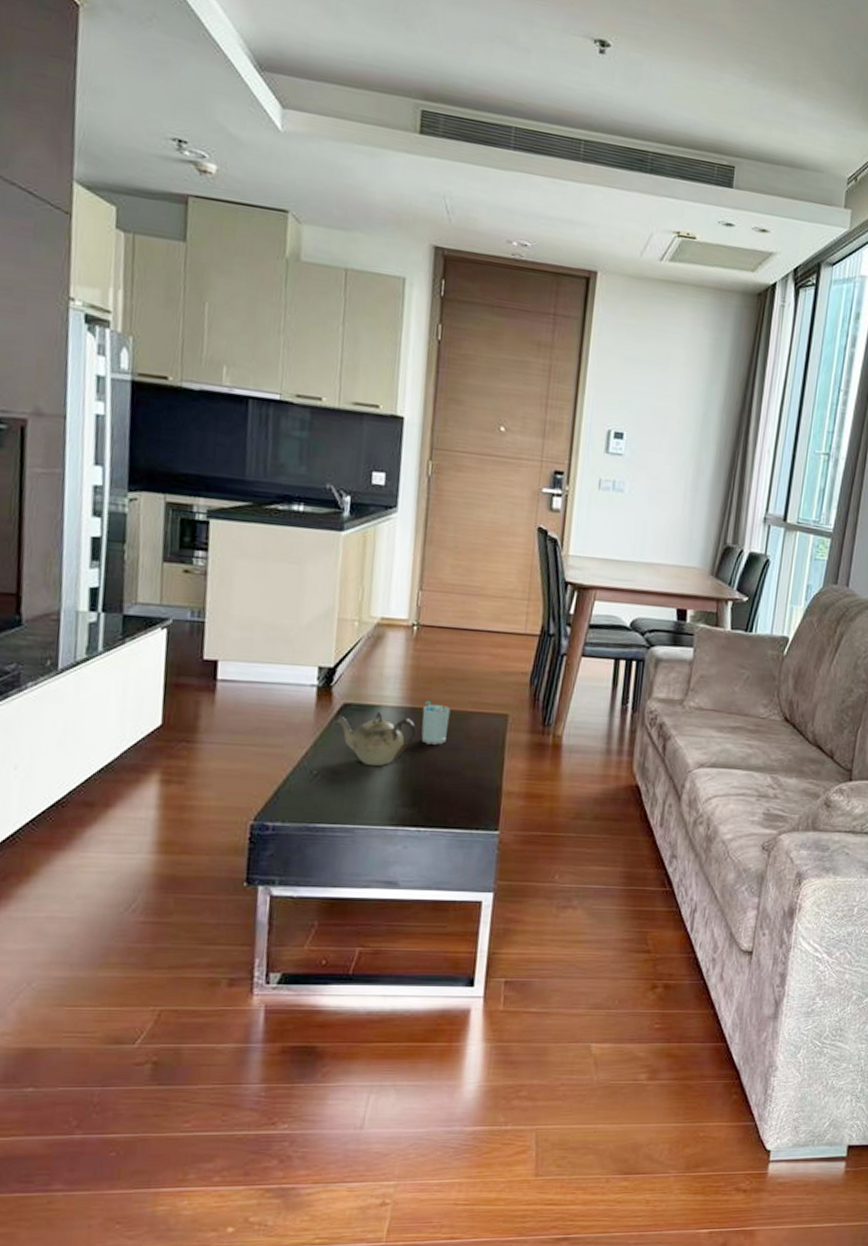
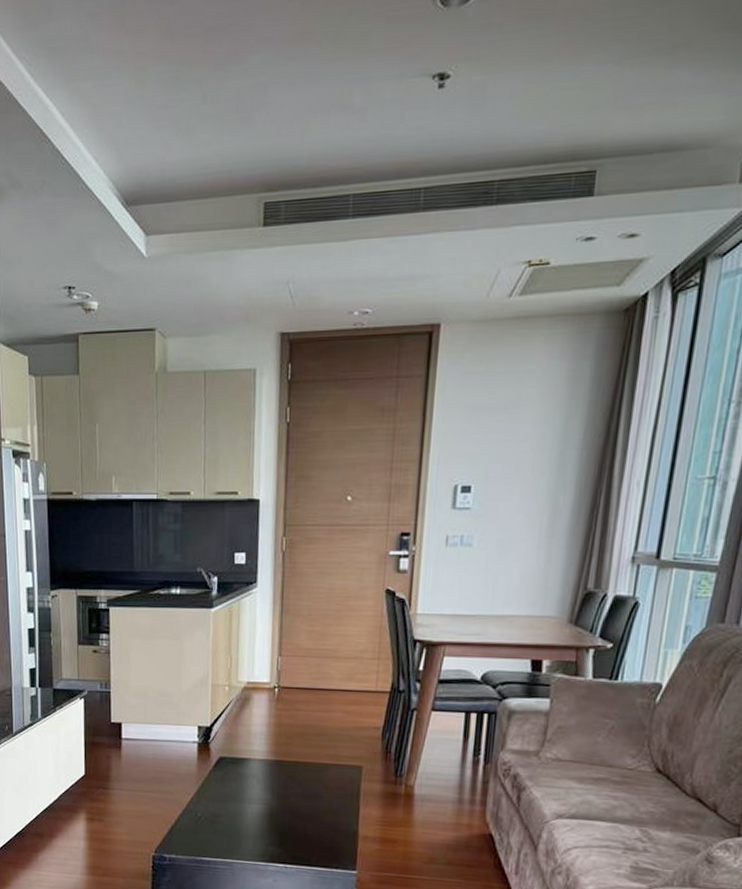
teapot: present [334,710,417,767] -> none [212,763,281,811]
cup: present [421,700,451,745] -> none [285,753,310,793]

